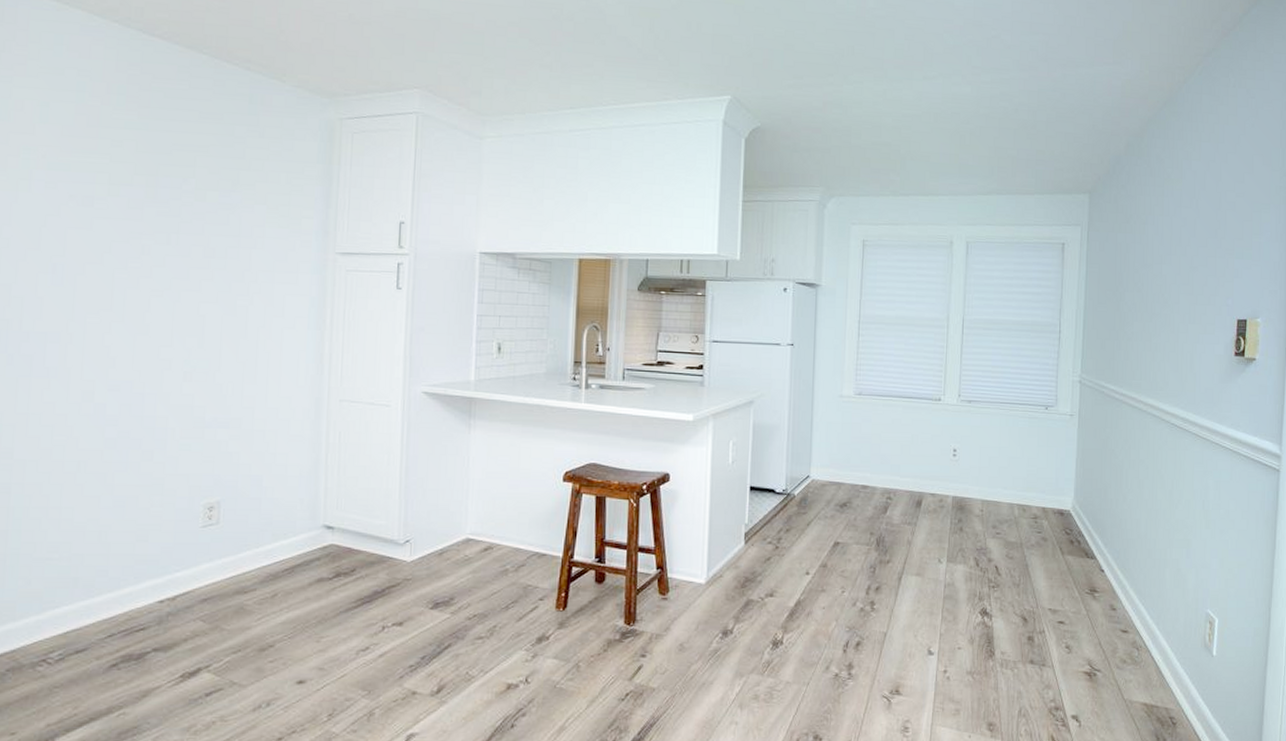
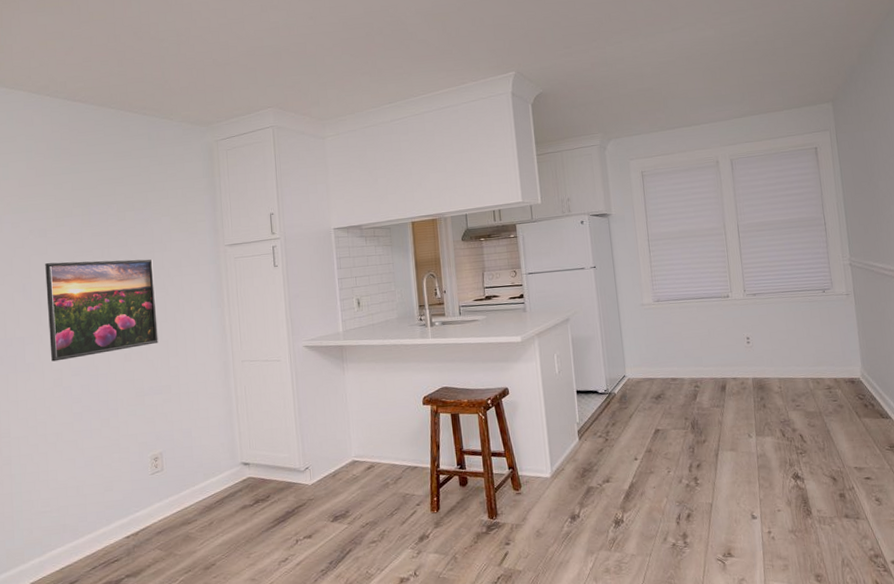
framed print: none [81,241,236,370] -> present [45,259,158,362]

